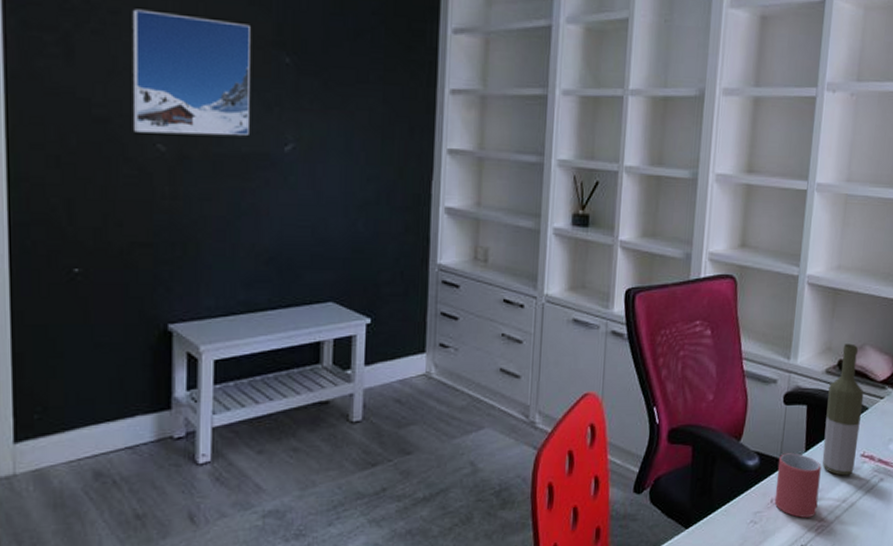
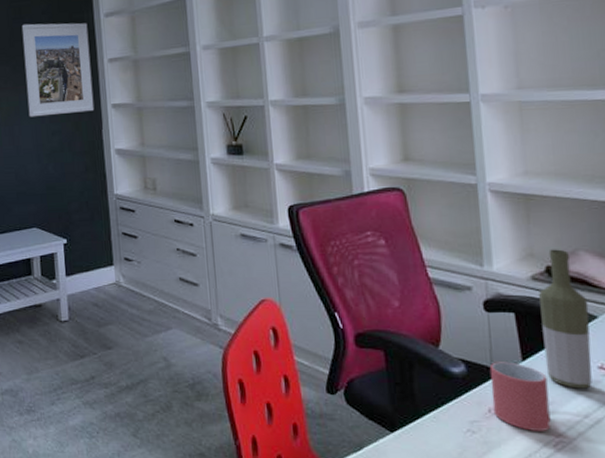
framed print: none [338,24,430,156] -> present [21,23,95,117]

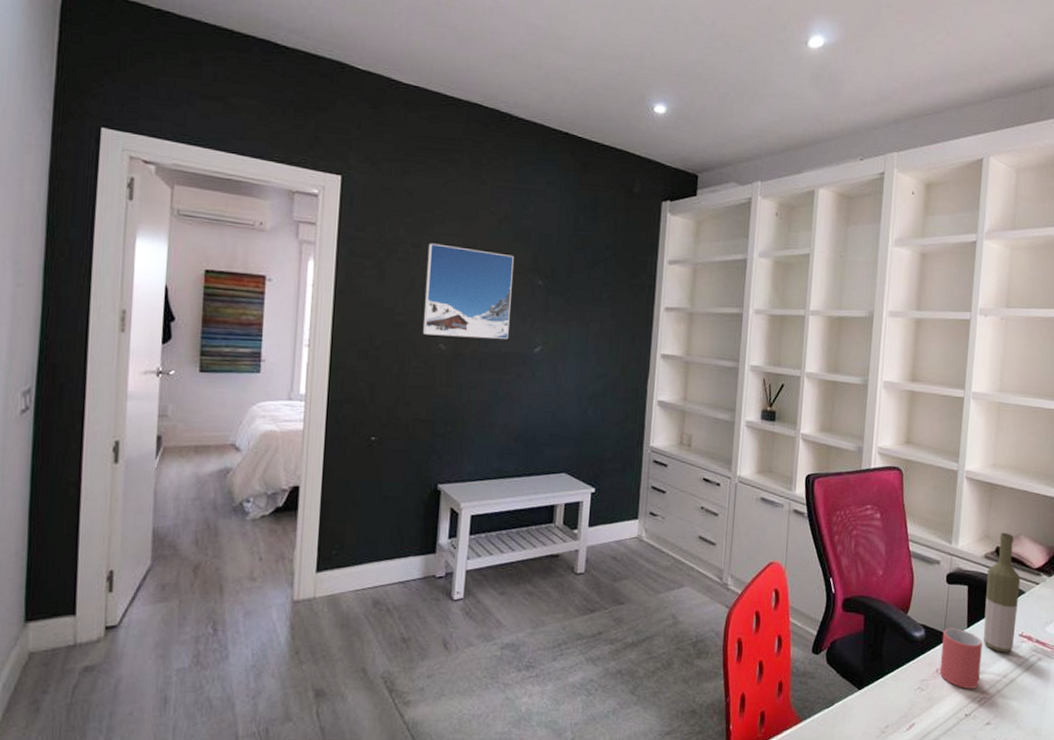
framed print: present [21,23,95,117] -> none [575,256,650,359]

